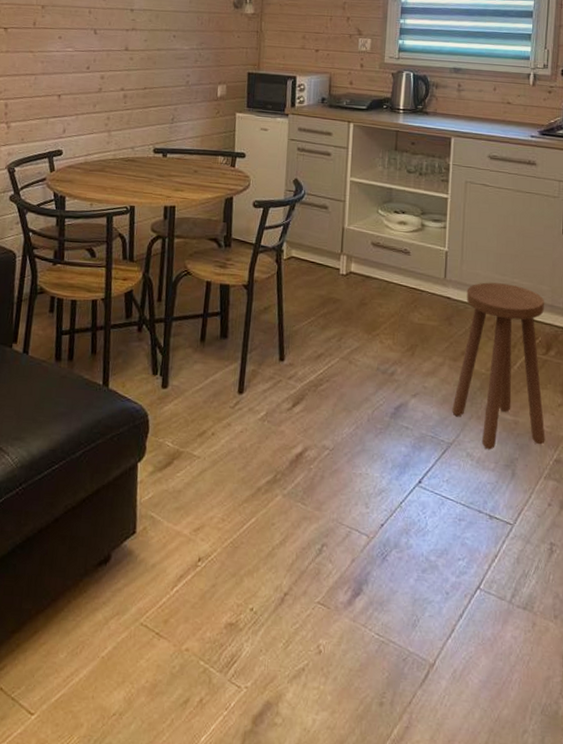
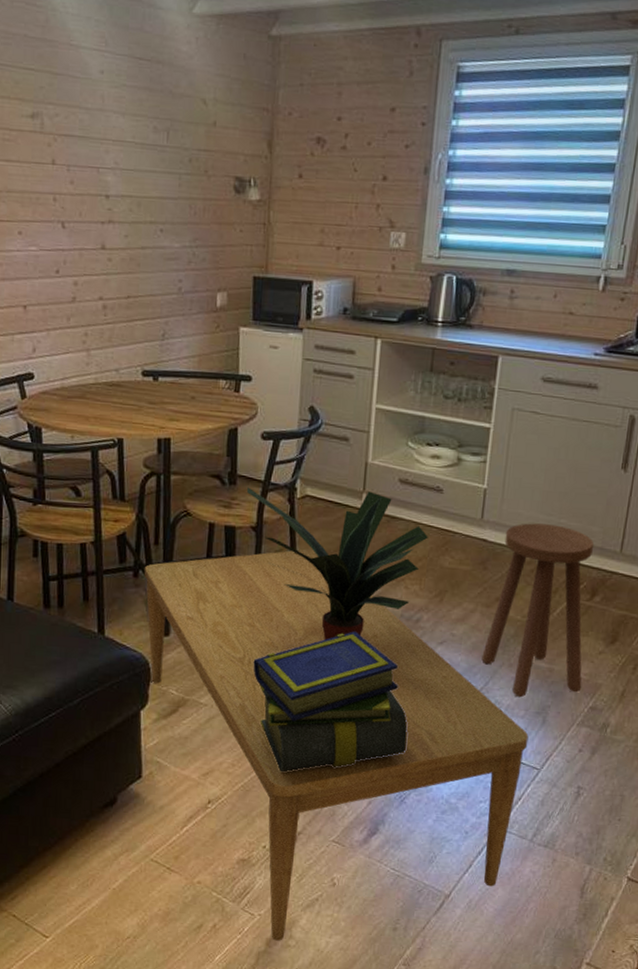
coffee table: none [147,305,500,719] -> present [144,549,529,941]
potted plant: none [240,249,399,393] -> present [247,487,428,641]
stack of books: none [243,383,387,528] -> present [253,631,408,773]

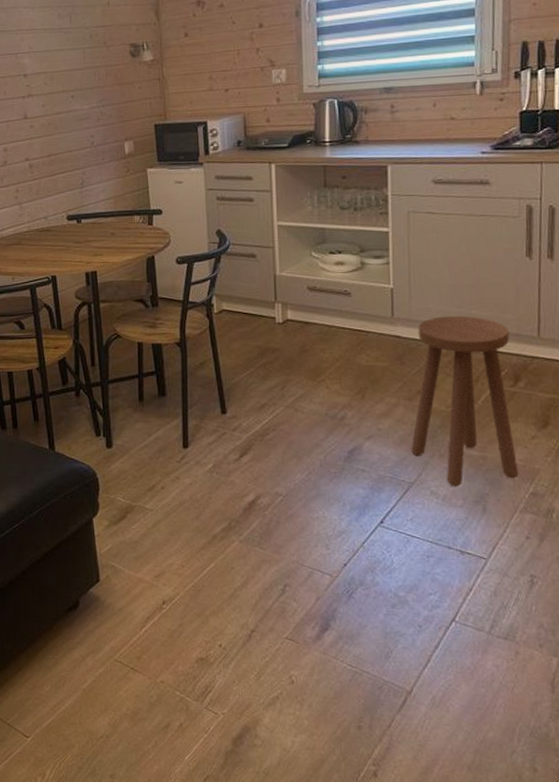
coffee table: present [144,549,529,941] -> none [84,358,471,740]
potted plant: present [247,487,428,641] -> none [169,301,342,443]
stack of books: present [253,631,408,773] -> none [191,432,347,572]

